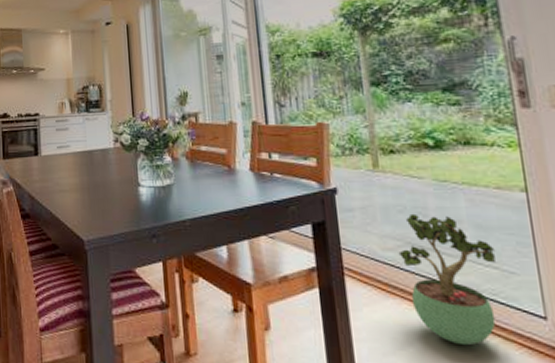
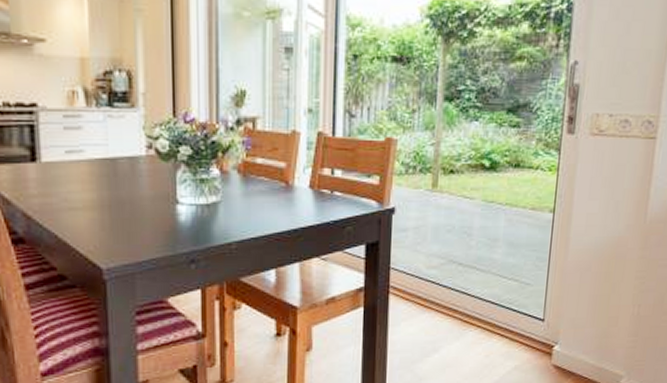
potted plant: present [398,213,496,346] -> none [440,233,519,348]

